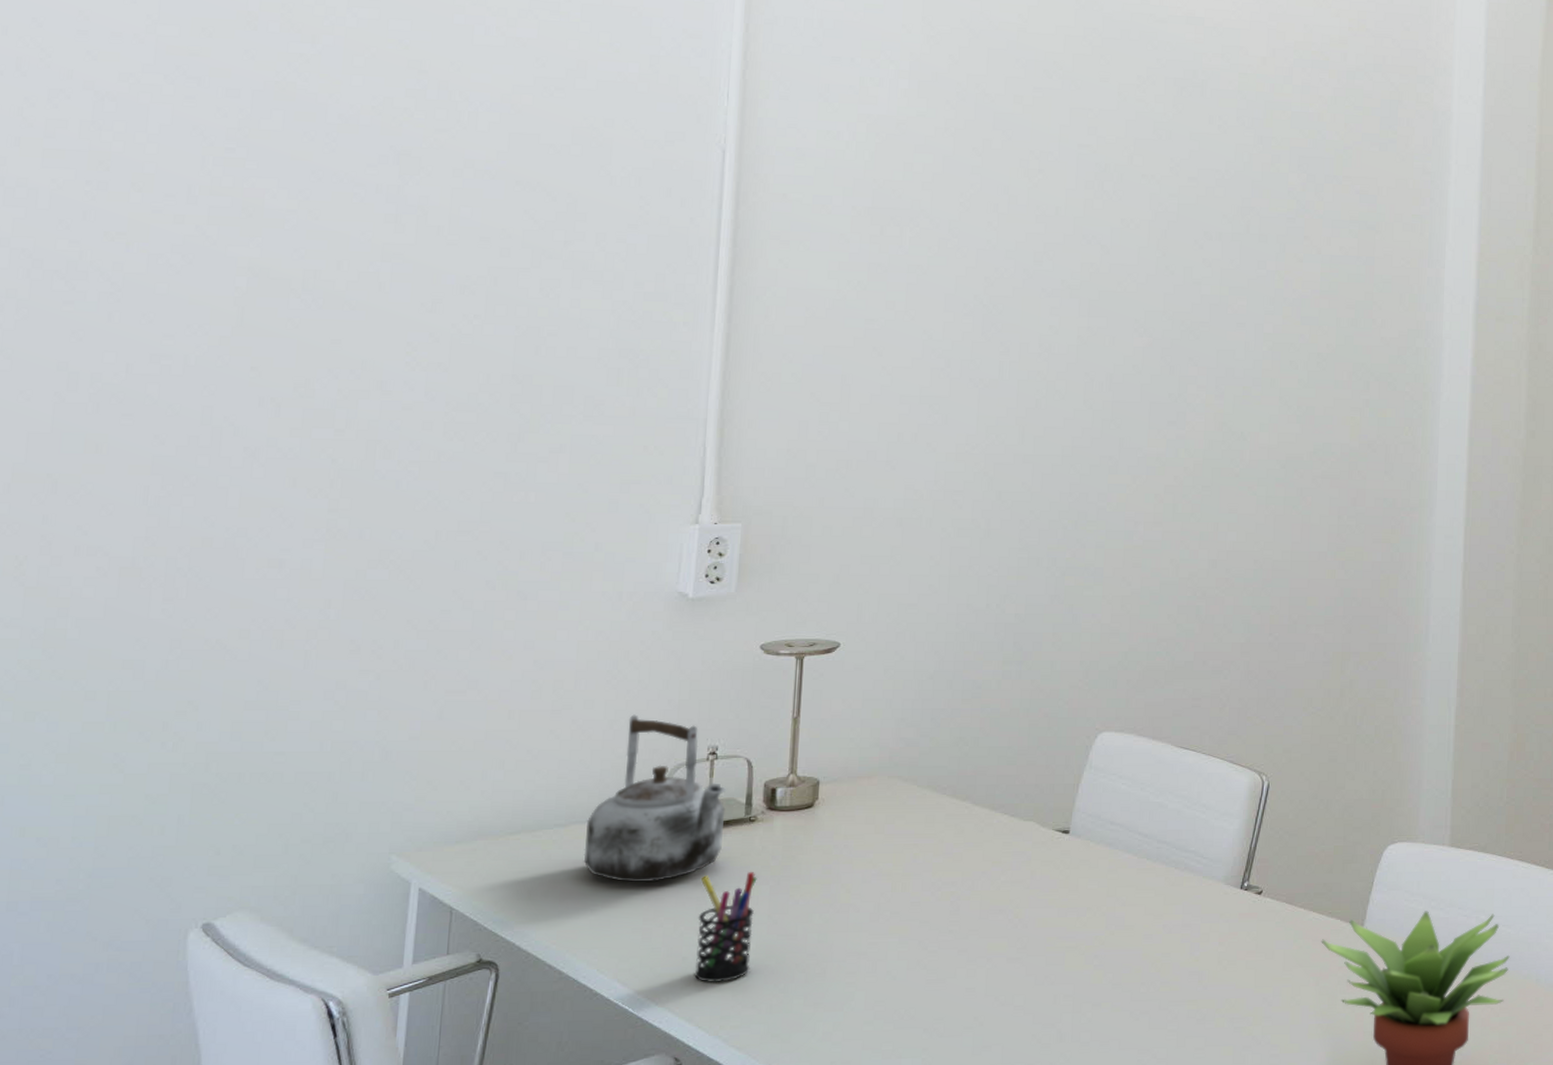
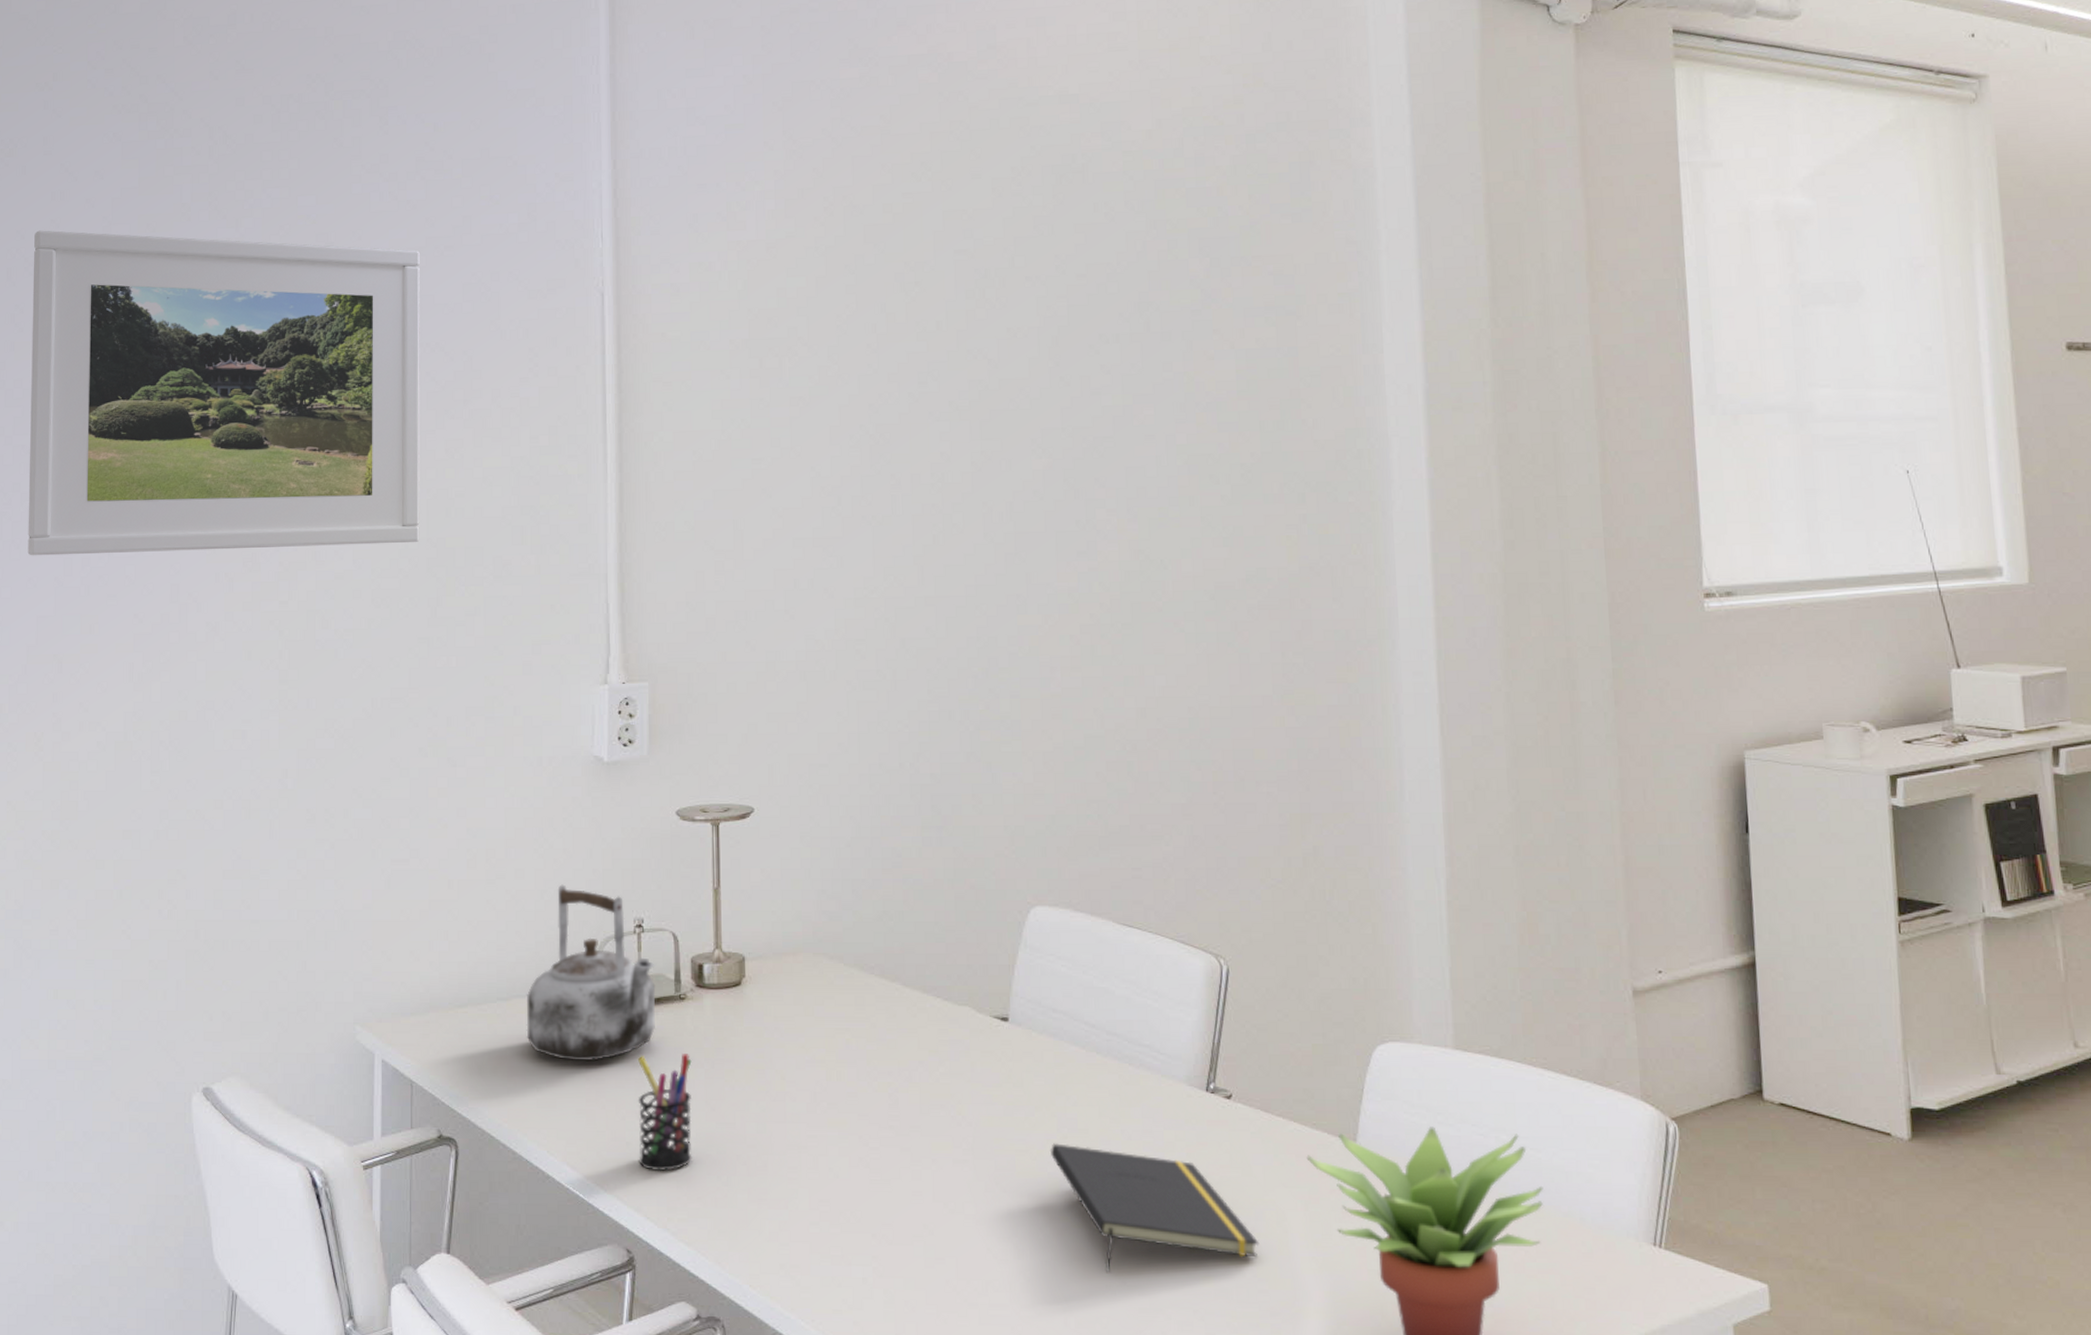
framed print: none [20,20,526,378] -> present [27,230,420,556]
notepad: none [1097,939,1275,1048] -> present [1049,1143,1260,1272]

